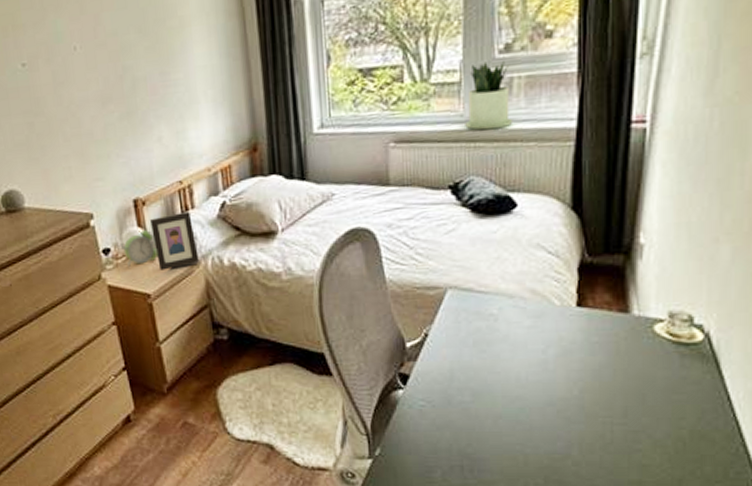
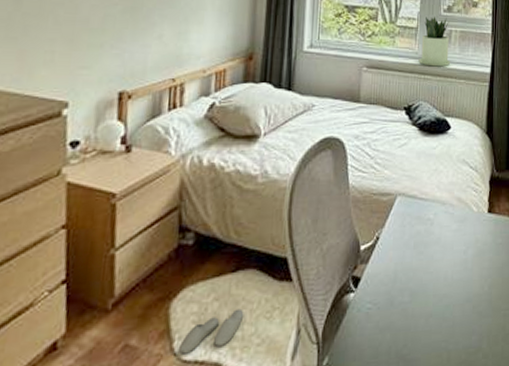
alarm clock: present [120,230,159,269] -> none [92,124,135,165]
picture frame: present [149,211,199,271] -> none [132,108,178,168]
slippers: none [230,398,288,434] -> present [178,308,244,355]

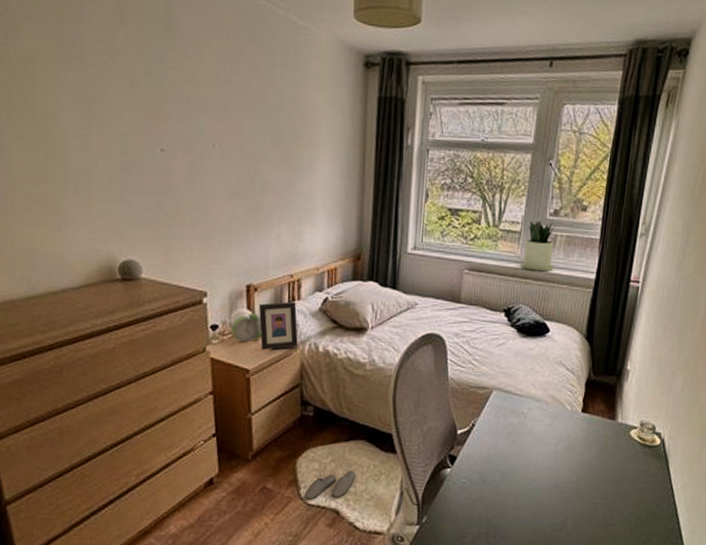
alarm clock: none [92,124,135,165] -> present [228,313,262,346]
picture frame: none [132,108,178,168] -> present [258,301,298,350]

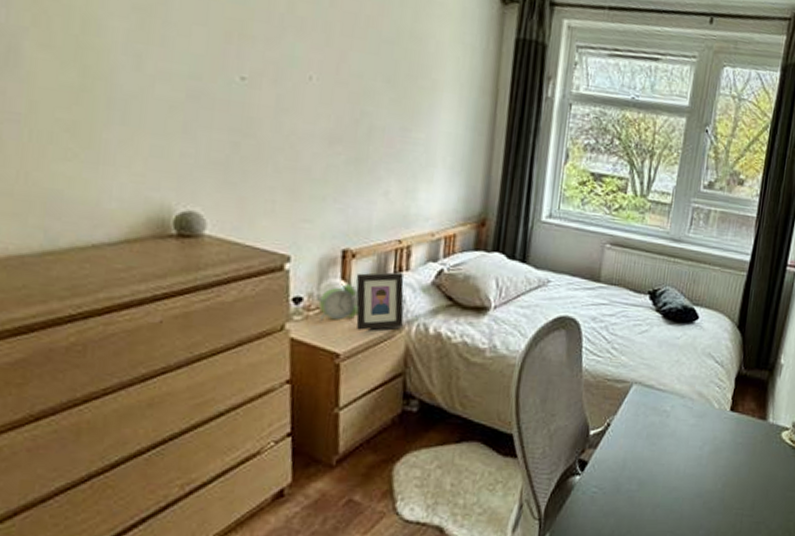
slippers: present [304,470,356,500] -> none [400,478,467,515]
planter: present [520,220,555,272] -> none [669,192,709,251]

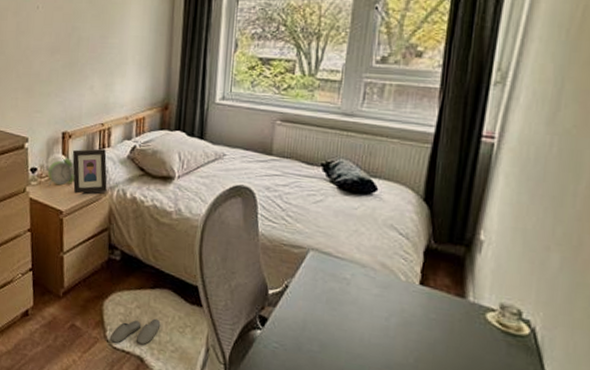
slippers: none [400,478,467,515] -> present [110,318,161,345]

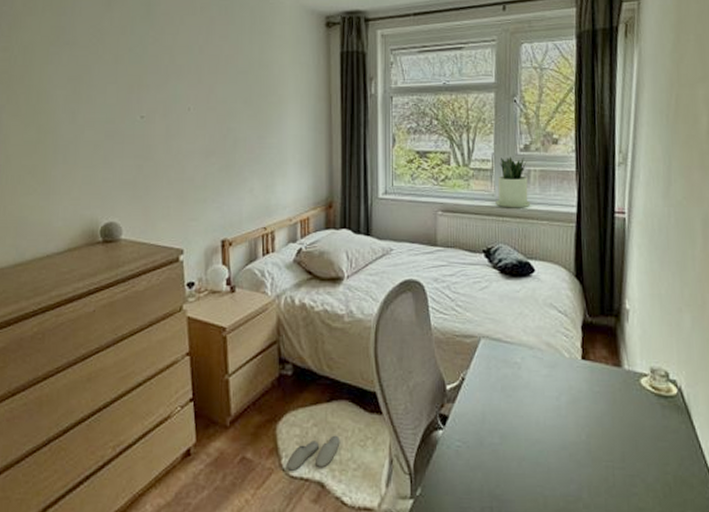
alarm clock: present [45,158,75,188] -> none [204,268,238,303]
picture frame: present [72,148,107,194] -> none [233,254,273,306]
planter: none [341,68,383,124] -> present [495,156,531,208]

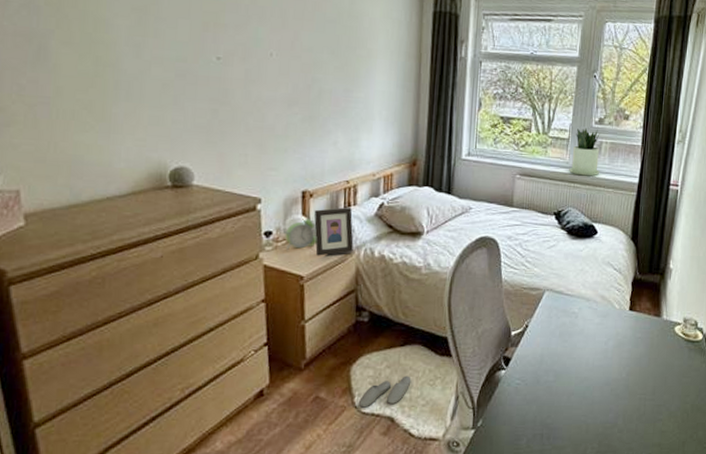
alarm clock: none [204,268,238,303] -> present [282,219,317,252]
picture frame: none [233,254,273,306] -> present [314,207,354,256]

